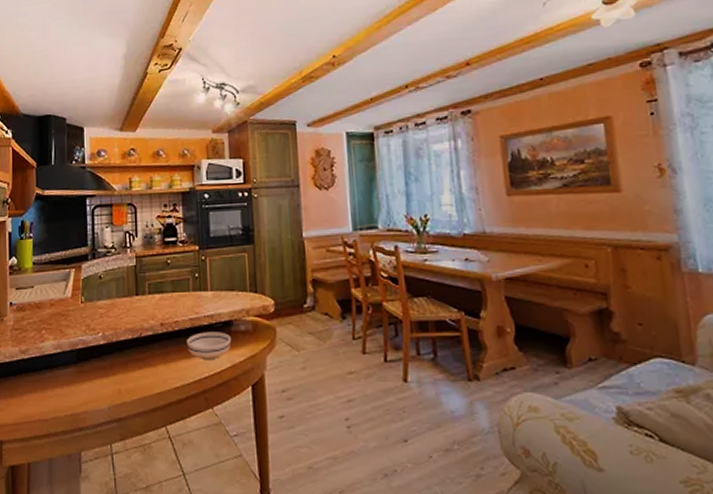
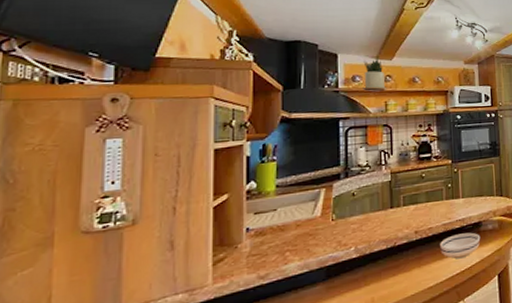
planter: none [108,130,131,168] -> present [363,58,387,92]

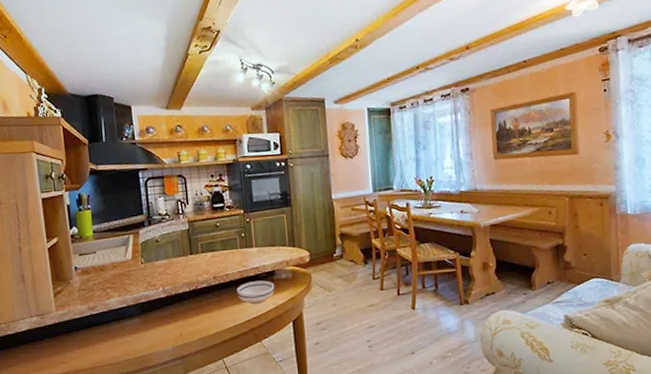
planter: present [363,58,387,92] -> none [155,109,179,143]

